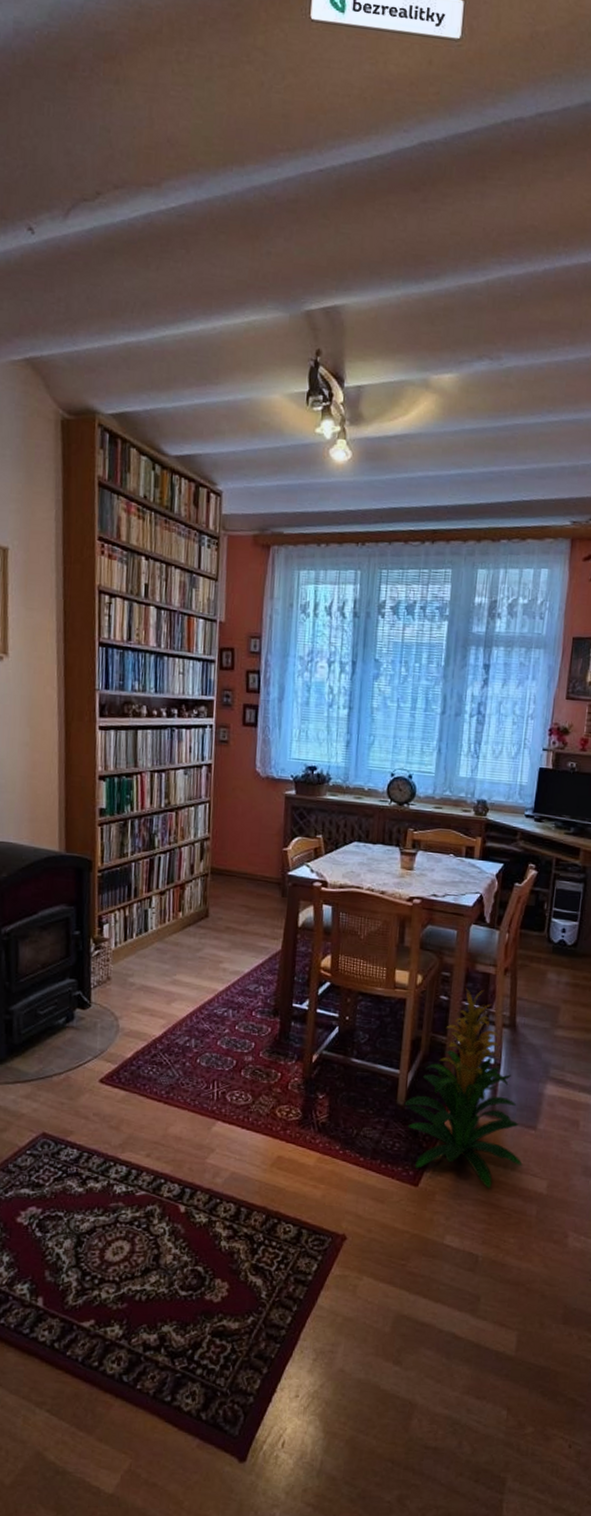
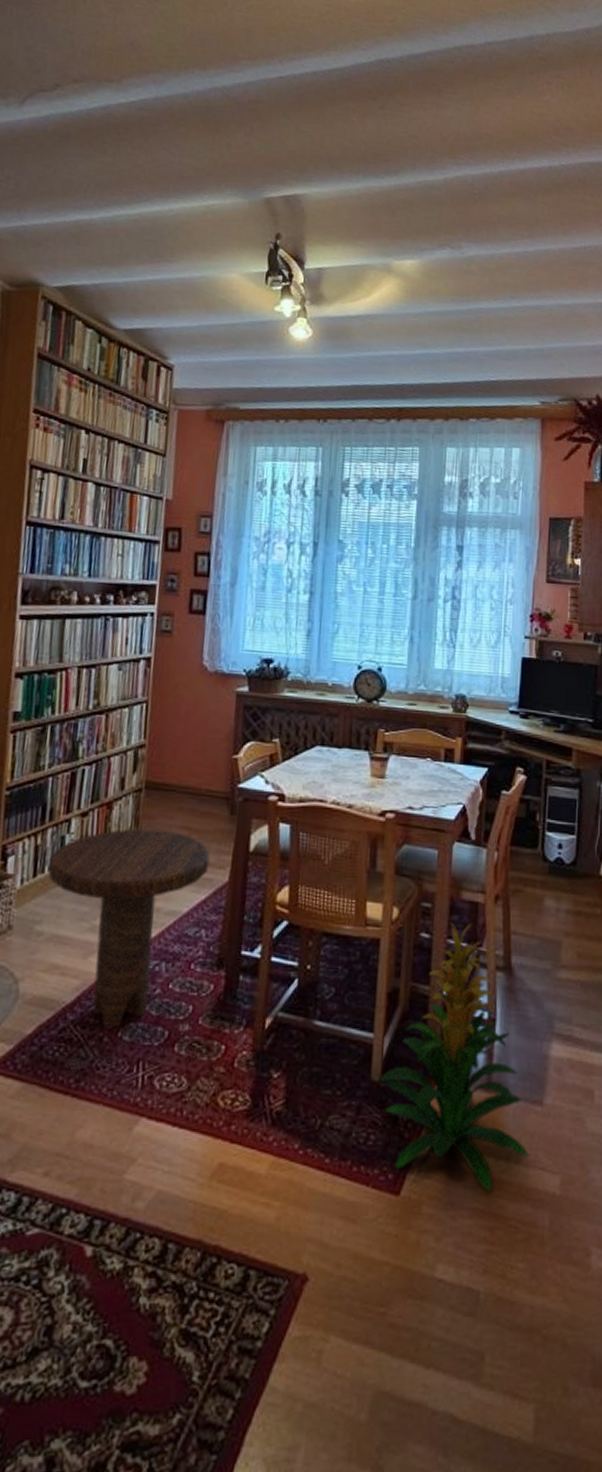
side table: none [135,905,266,1055] -> present [47,829,210,1027]

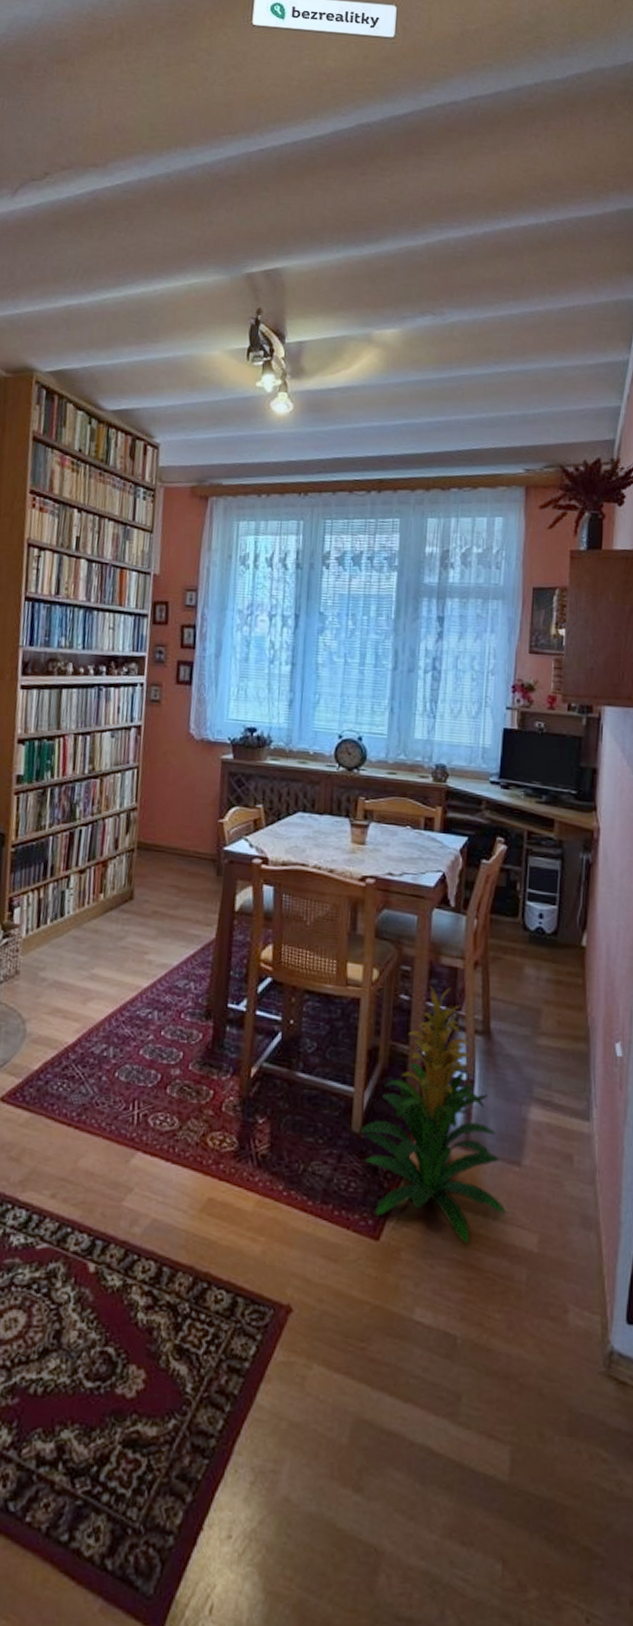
side table: present [47,829,210,1027] -> none [49,886,198,1068]

